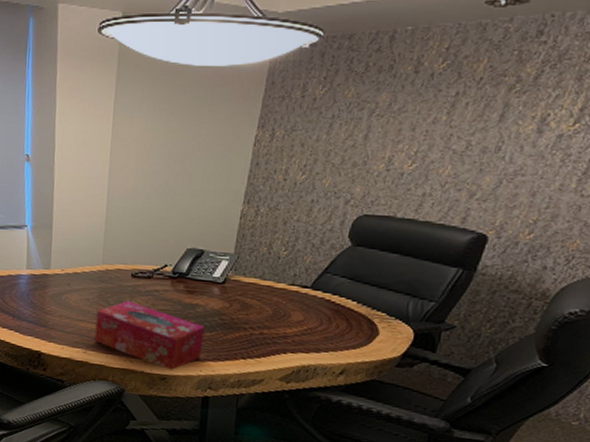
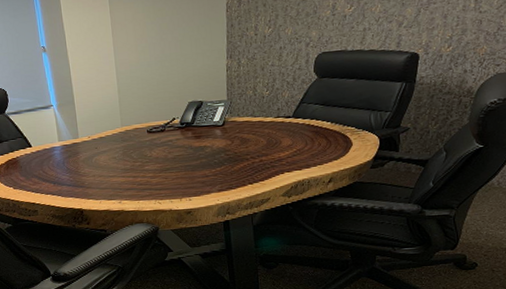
tissue box: present [94,300,205,370] -> none [124,153,216,204]

